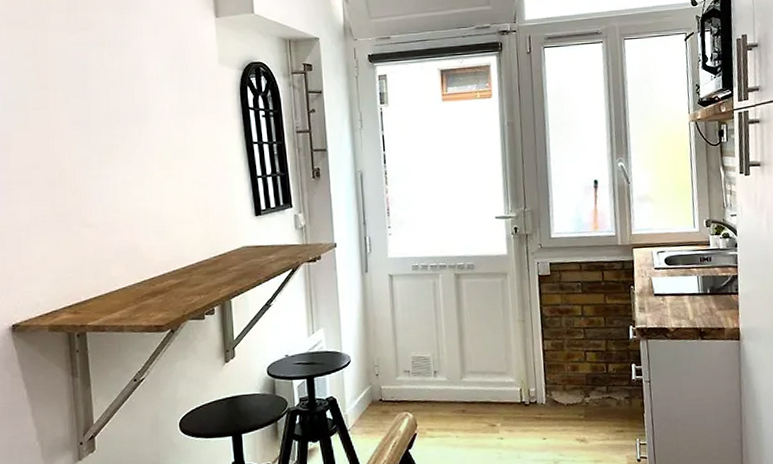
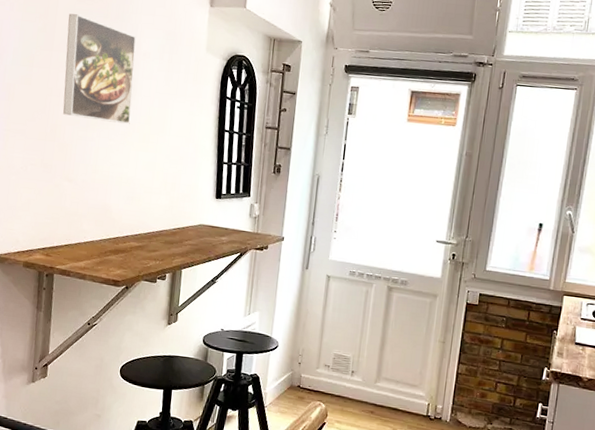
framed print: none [60,47,148,156] -> present [63,13,137,124]

